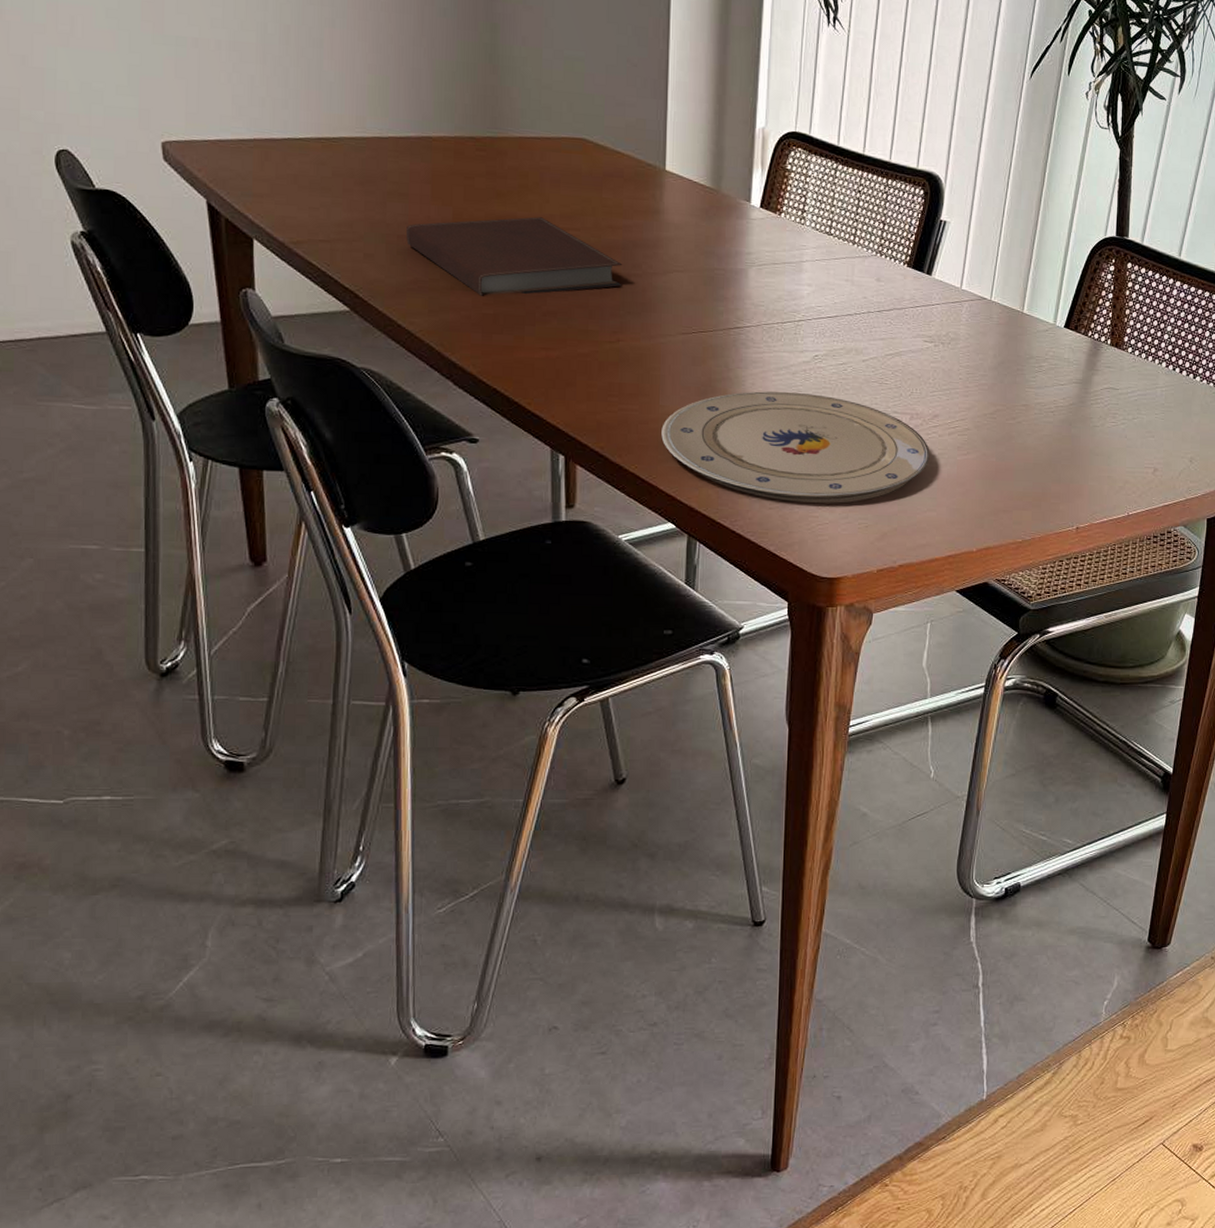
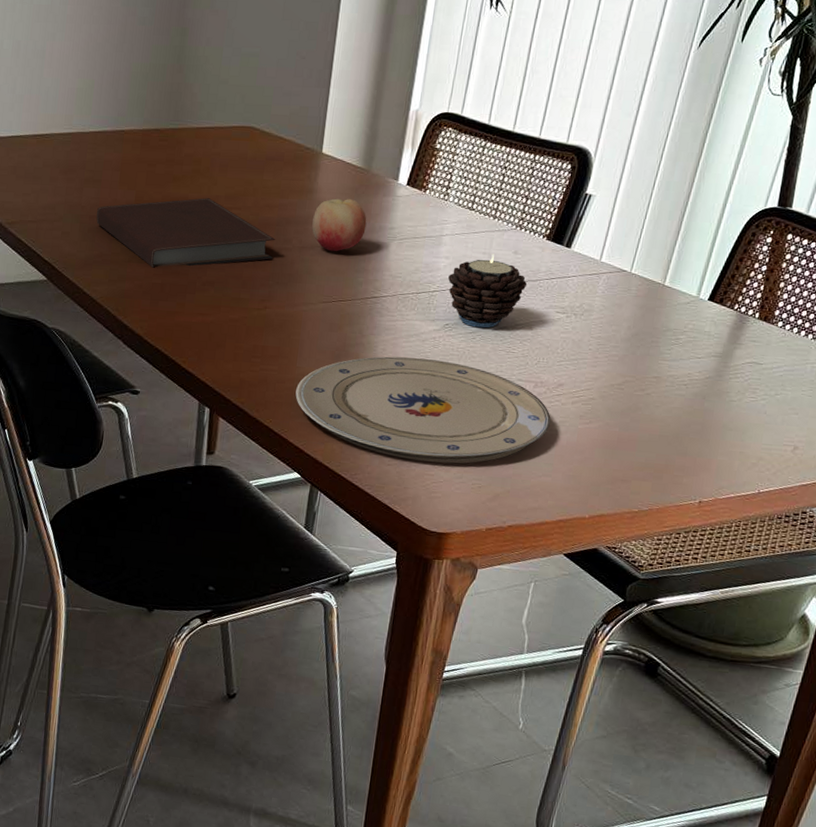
fruit: none [662,220,721,279] -> present [312,198,367,252]
candle: none [813,281,893,359] -> present [448,254,528,328]

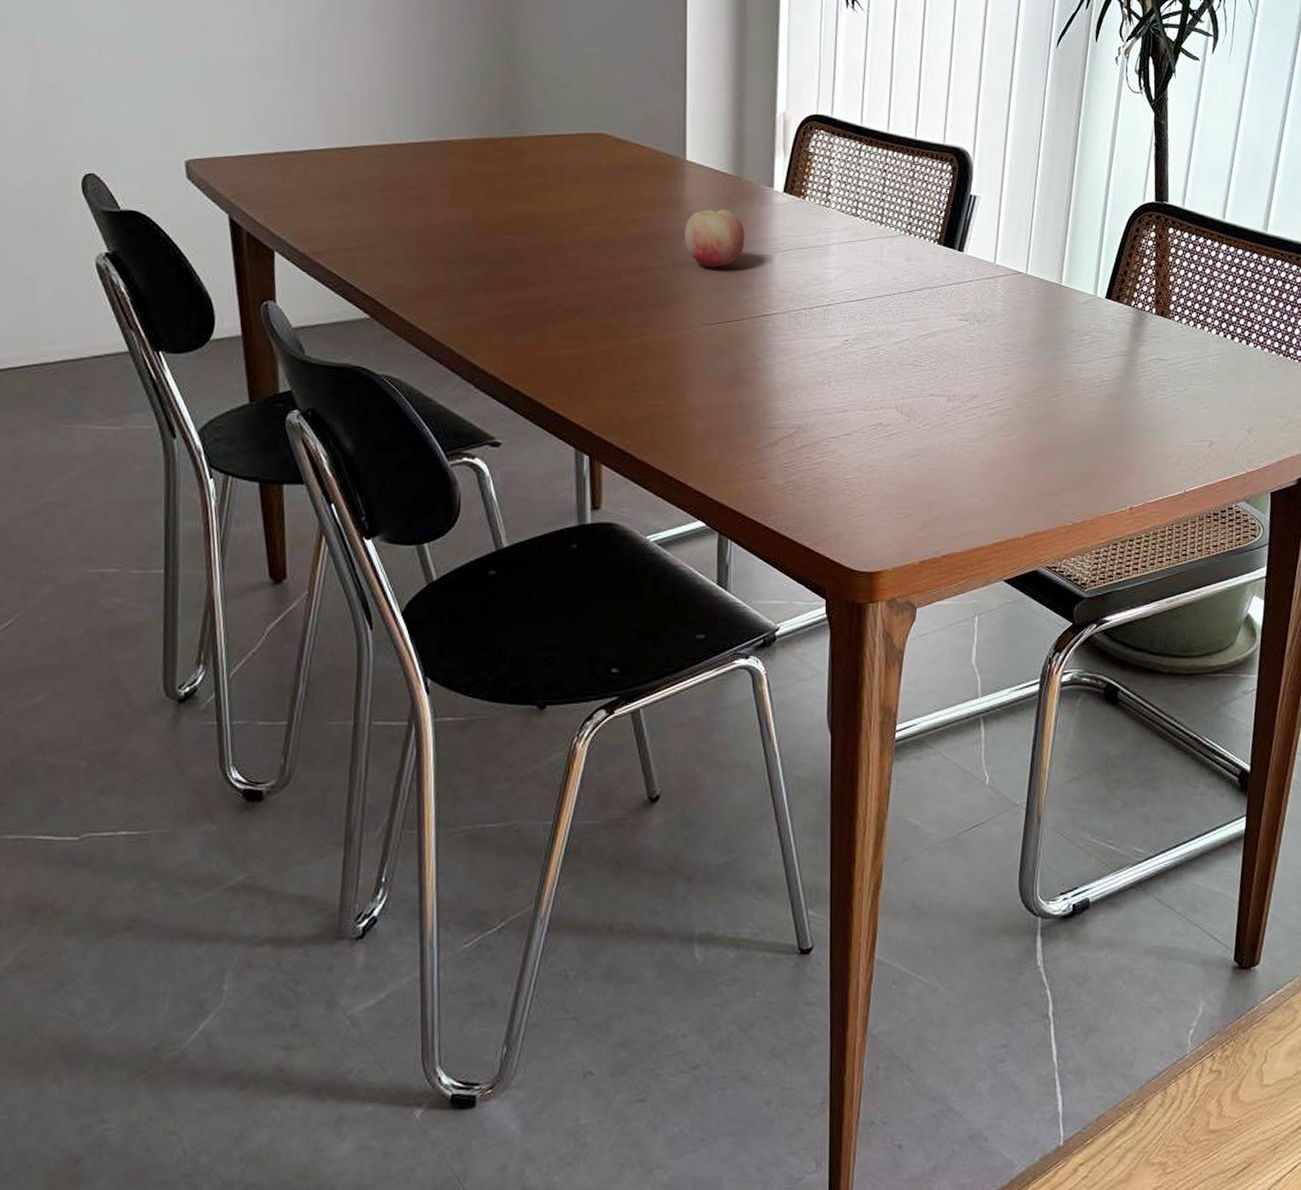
notebook: present [96,198,276,268] -> none [426,214,645,296]
plate: present [295,356,551,464] -> none [688,379,969,493]
candle: present [448,254,528,328] -> none [841,262,925,342]

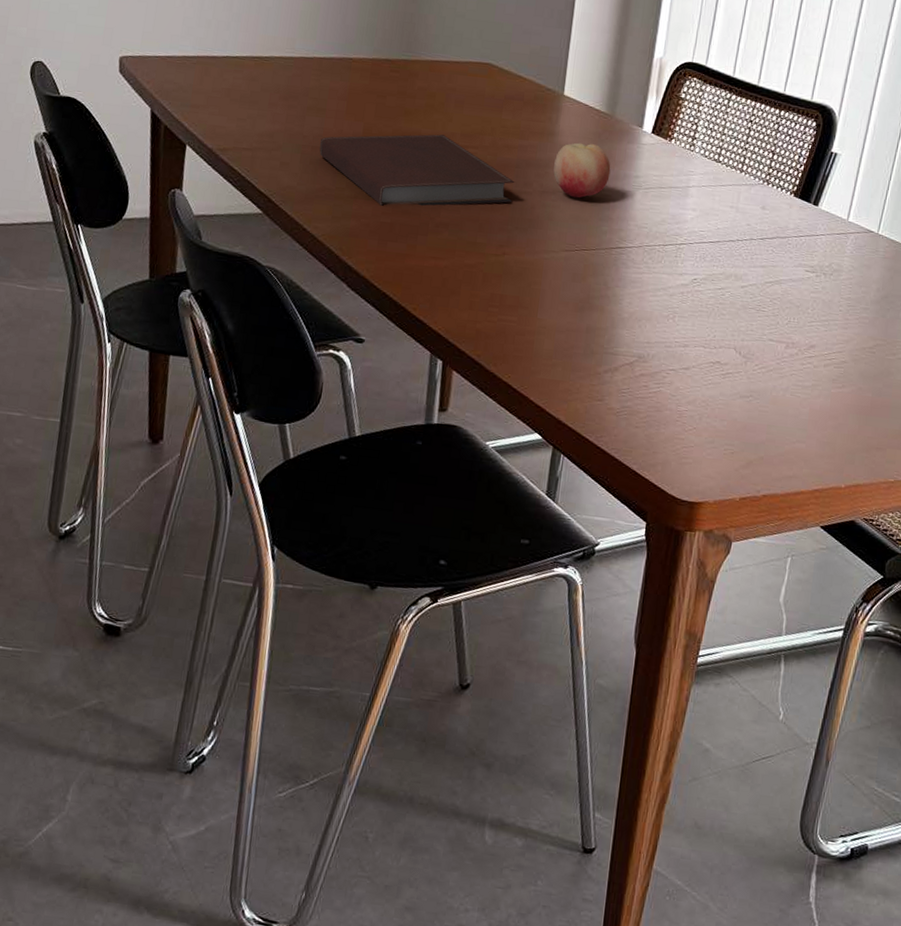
notebook: none [426,214,645,296] -> present [319,134,515,206]

